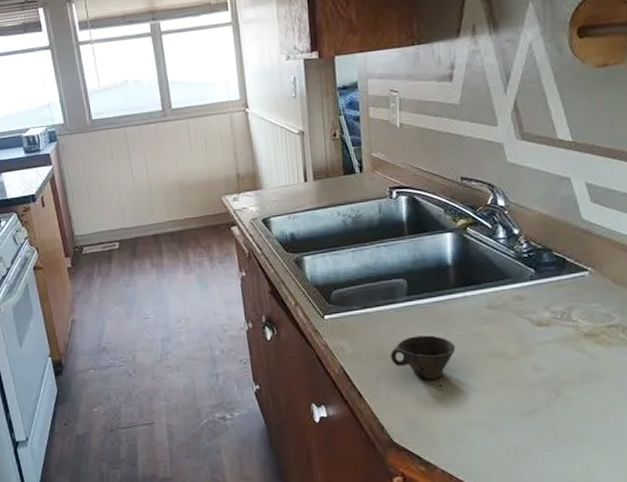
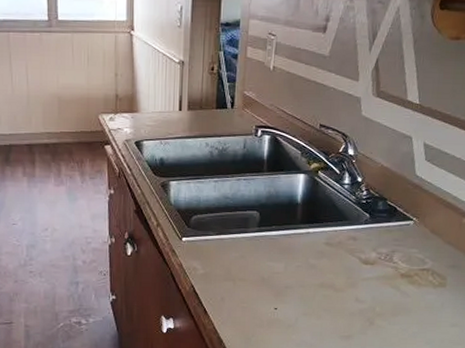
cup: present [390,335,456,379] -> none [236,263,293,302]

